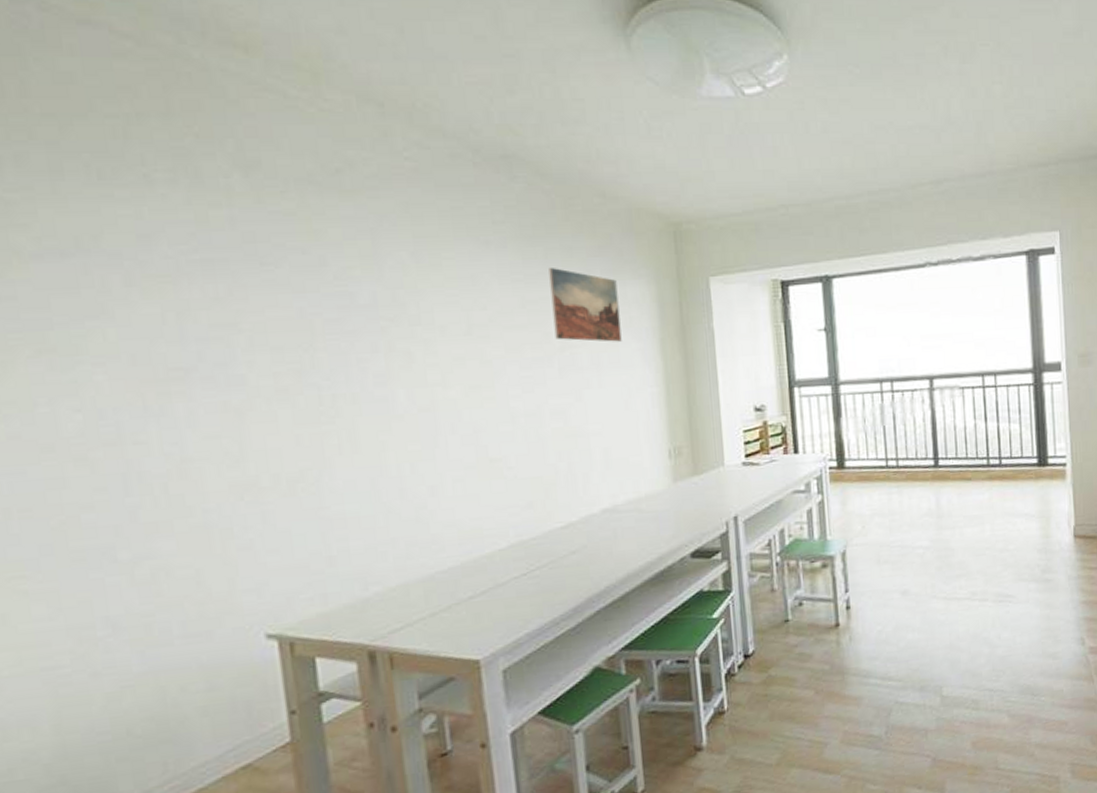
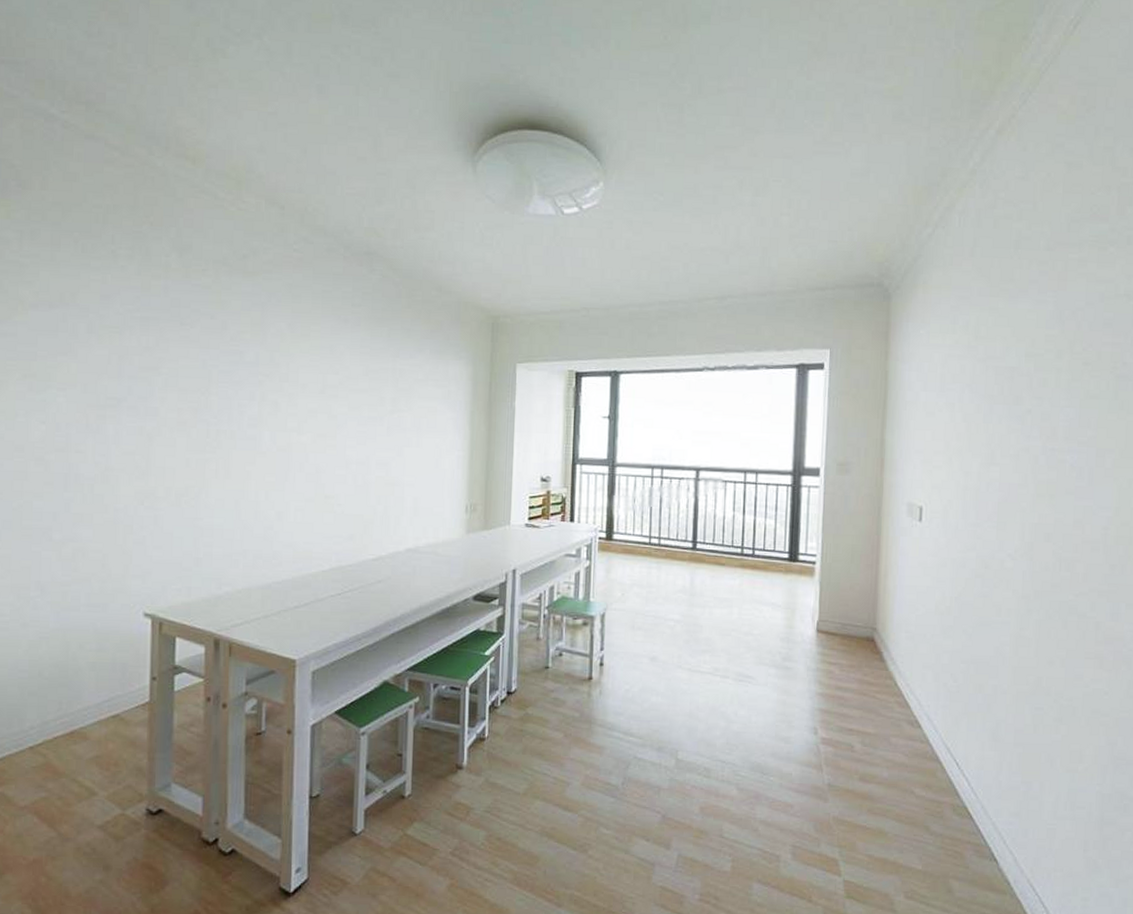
wall art: present [549,268,622,342] -> none [388,345,442,411]

